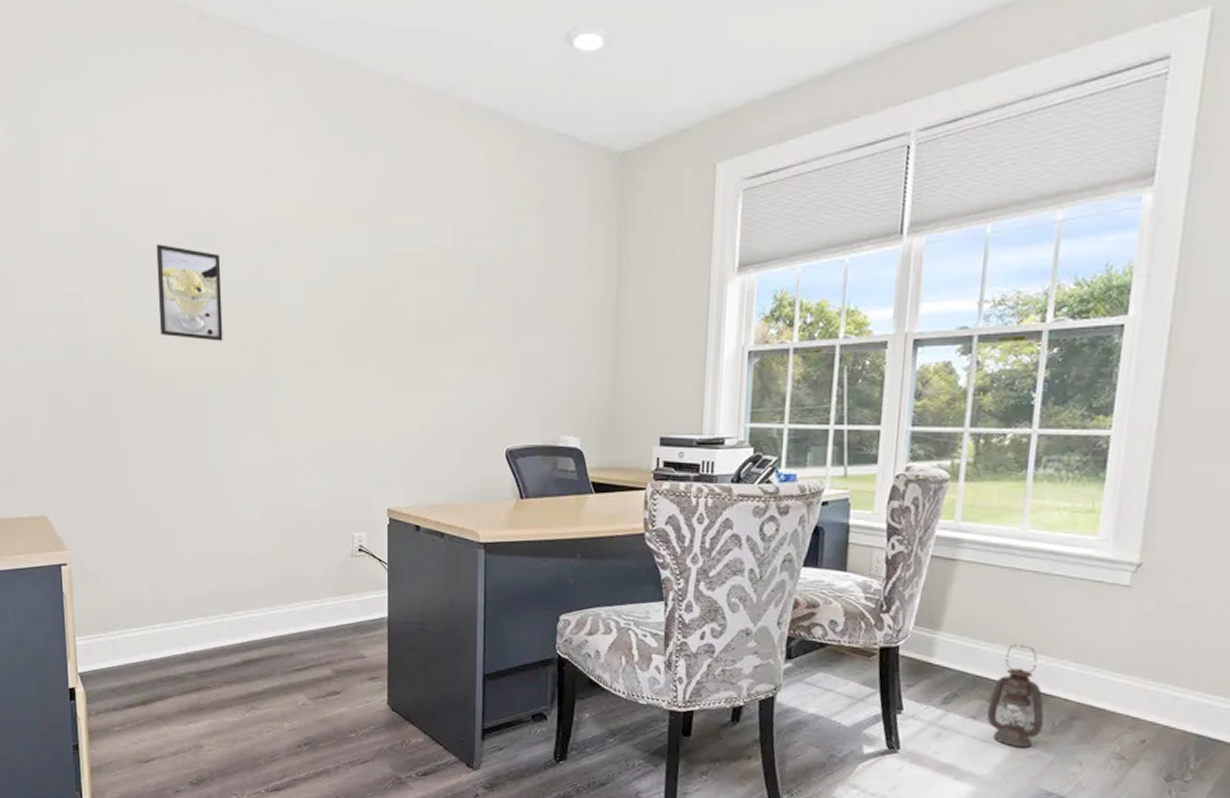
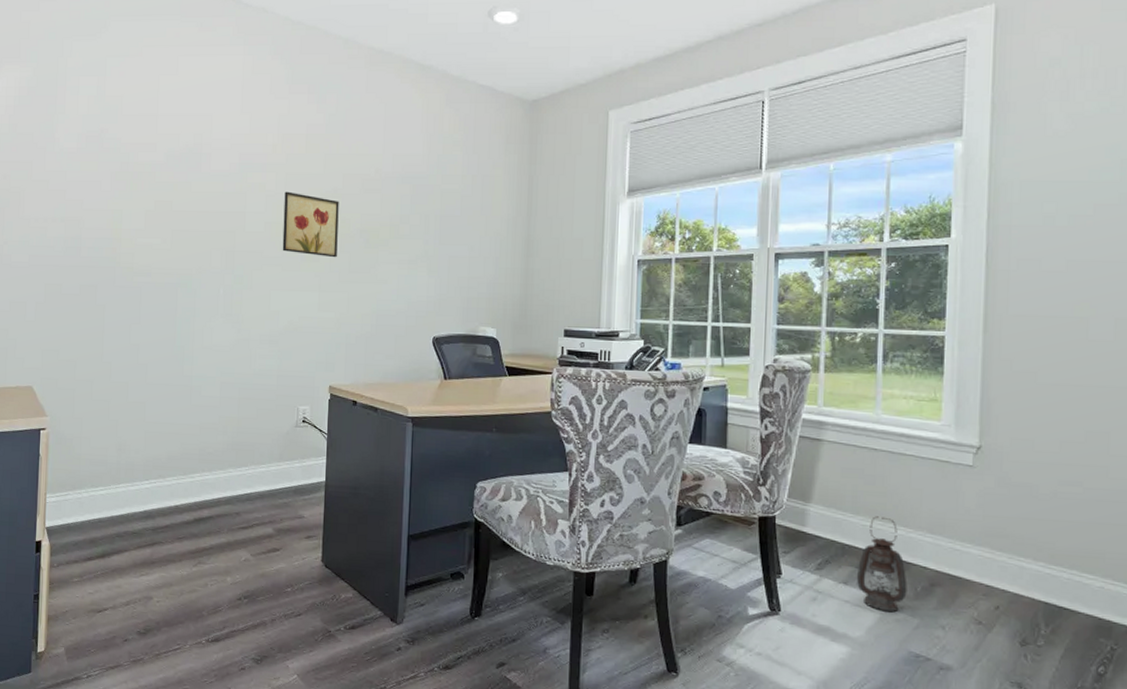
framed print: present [156,244,223,341] -> none [144,163,200,242]
wall art: none [323,276,390,357] -> present [282,191,339,258]

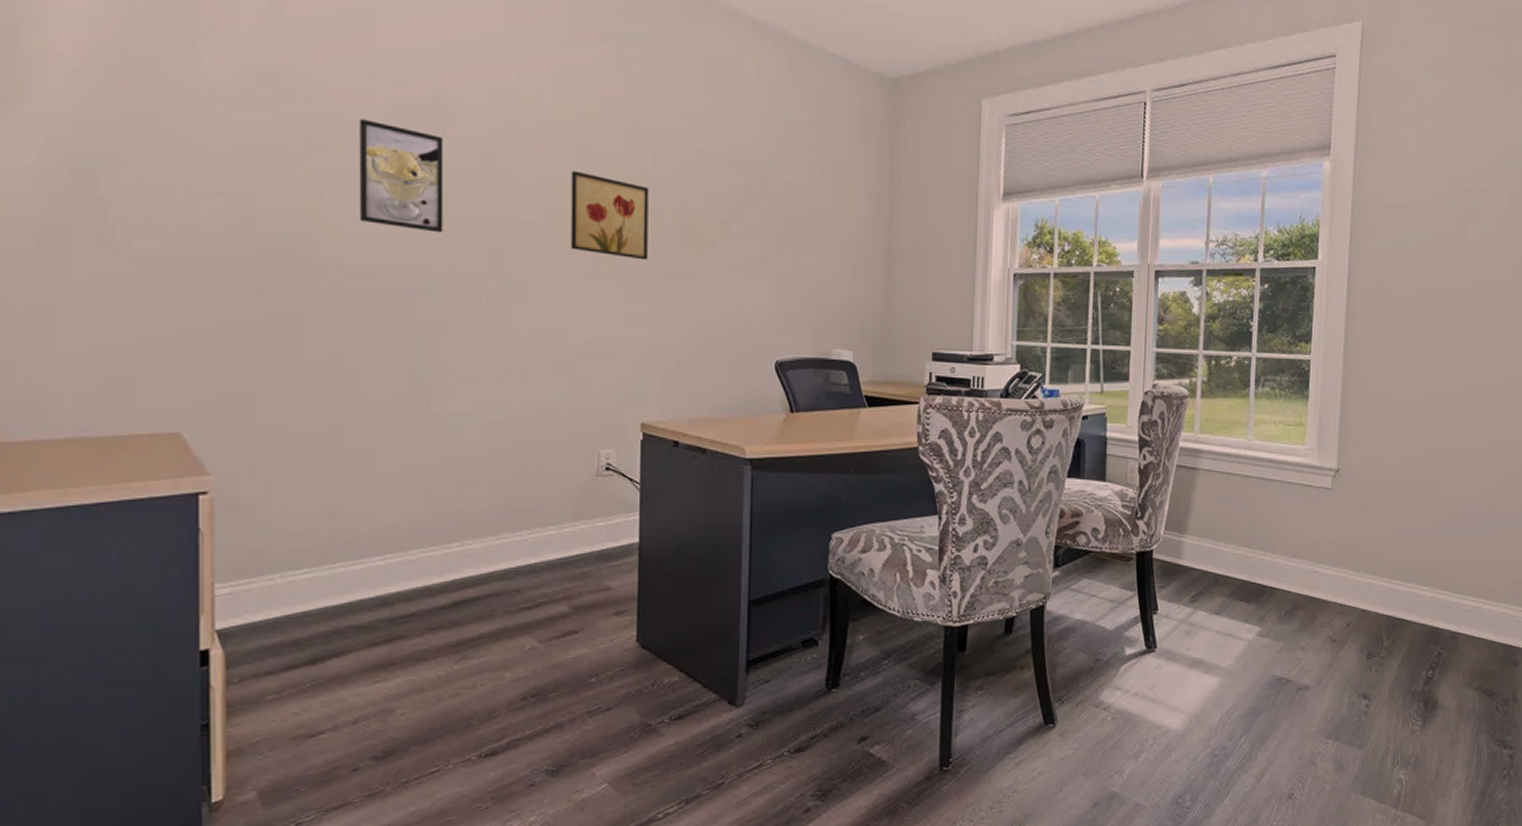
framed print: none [144,163,200,242] -> present [359,119,444,233]
lantern: present [857,516,907,612] -> none [1228,544,1273,639]

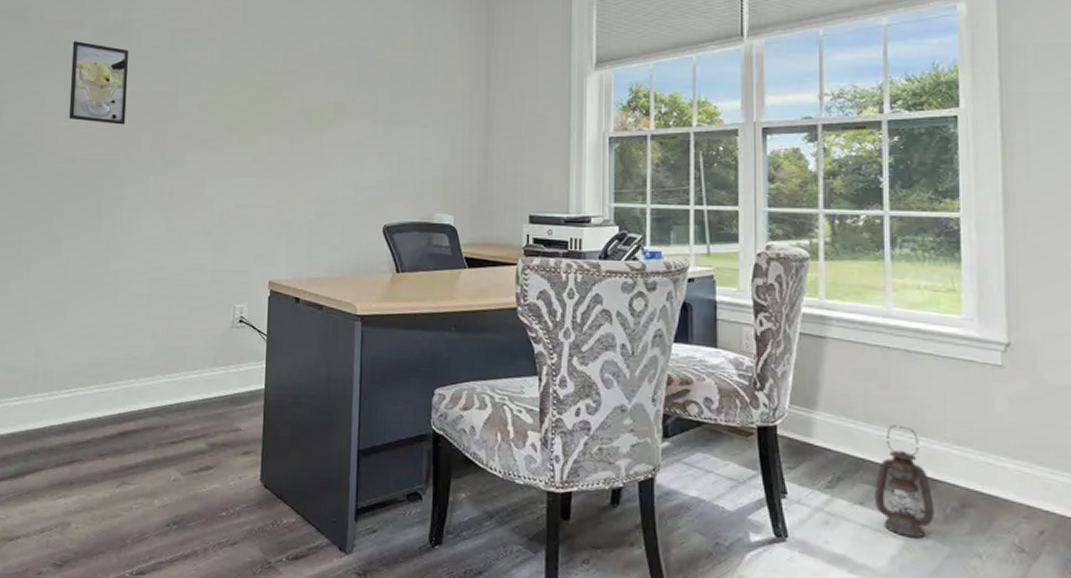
wall art: present [570,170,649,260] -> none [217,69,280,140]
lantern: none [1228,544,1273,639] -> present [875,425,935,538]

